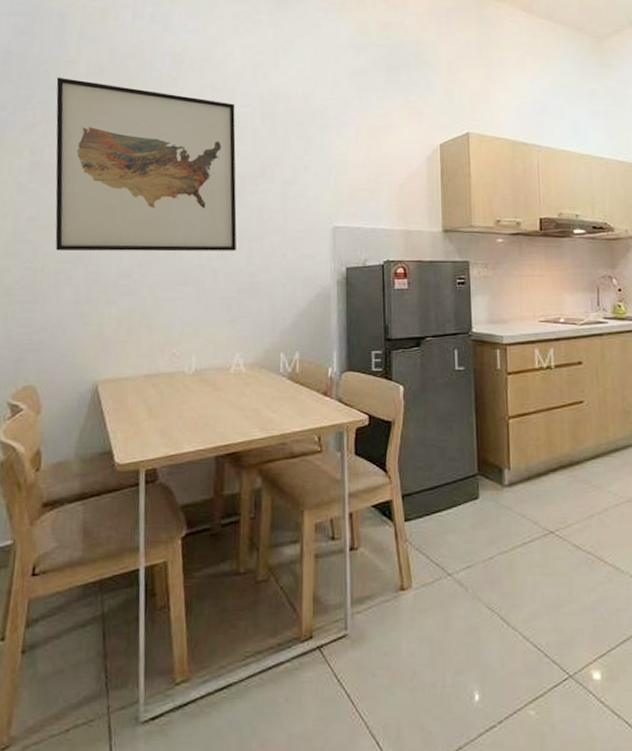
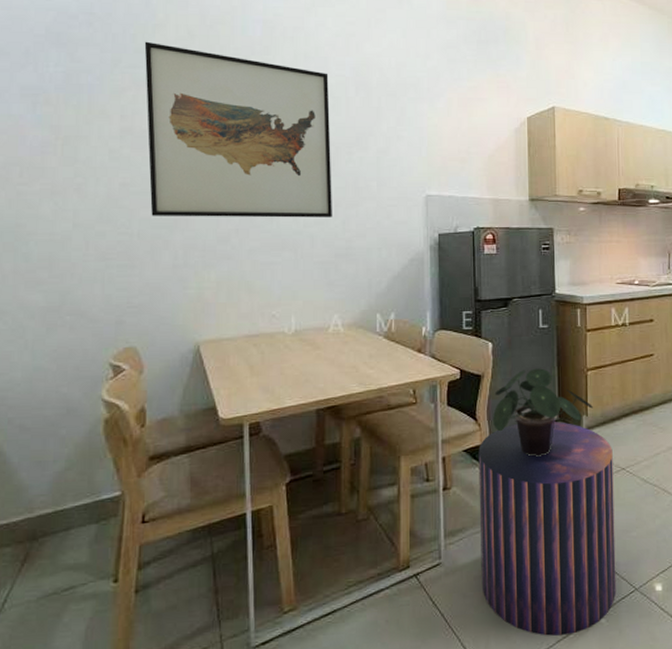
stool: none [388,476,547,729] -> present [478,422,617,636]
potted plant: none [405,415,516,515] -> present [493,368,593,457]

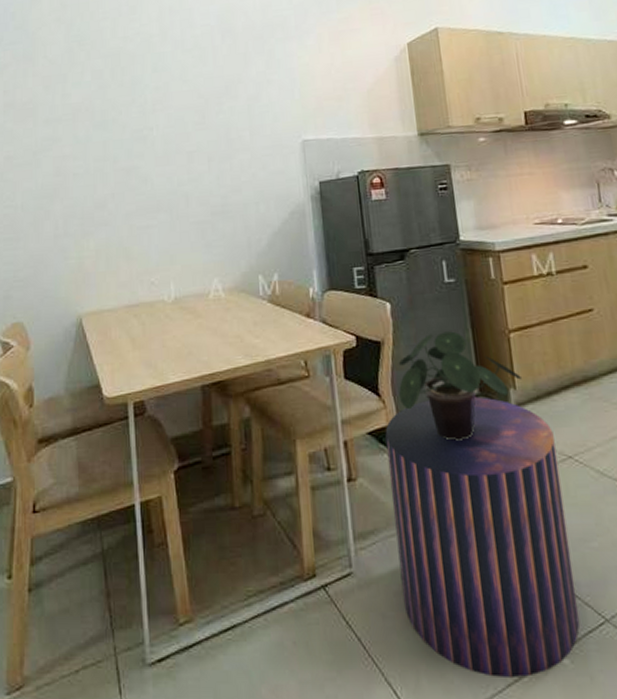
wall art: present [144,41,332,218] -> none [22,17,206,187]

